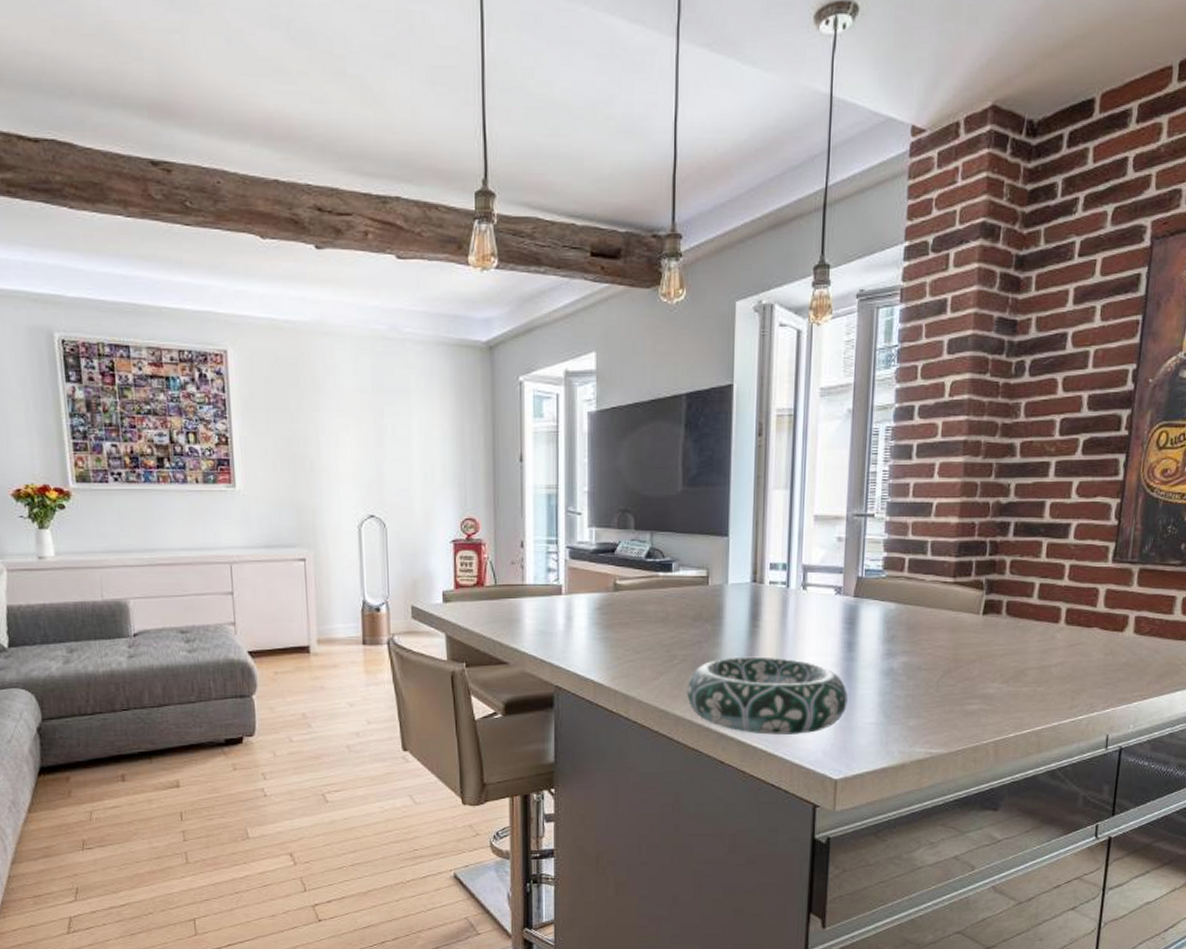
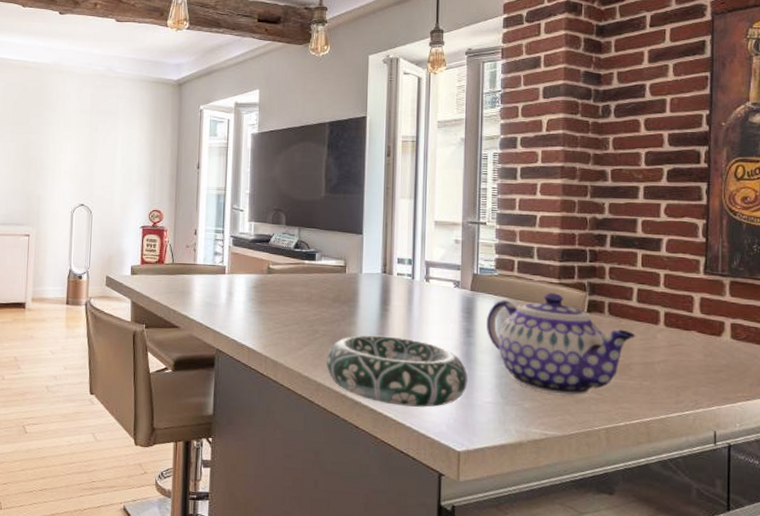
teapot: none [871,594,1034,709] -> present [487,293,636,396]

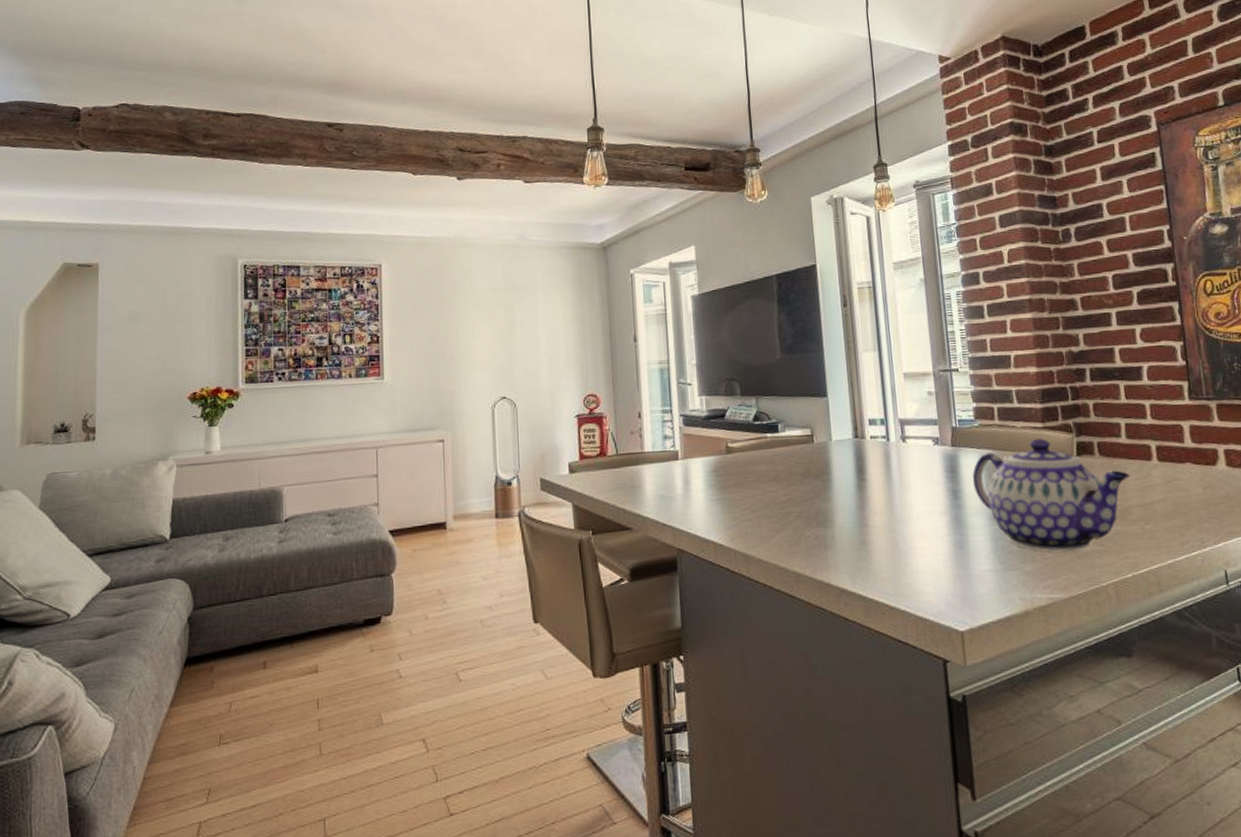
decorative bowl: present [327,335,468,407] -> none [804,509,962,588]

